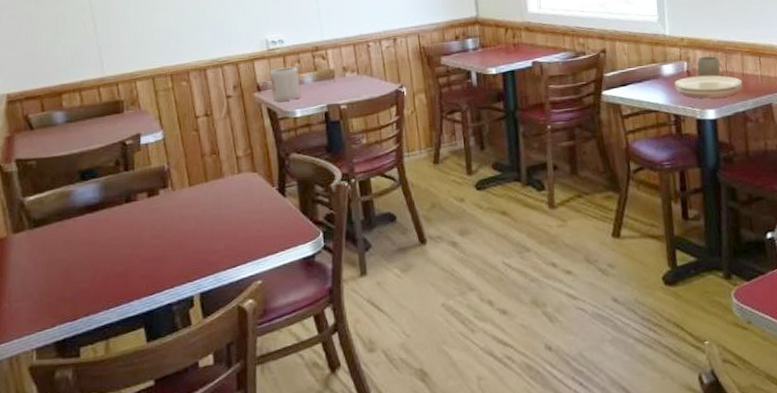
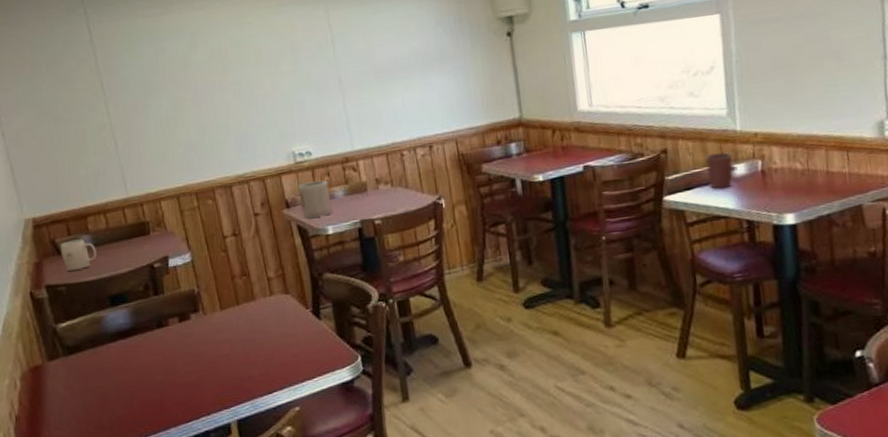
mug: none [34,115,69,147] -> present [61,239,97,272]
cup: none [638,53,667,87] -> present [704,151,738,190]
plate: present [674,75,743,99] -> none [746,174,828,202]
mug: present [697,56,721,77] -> none [773,152,802,177]

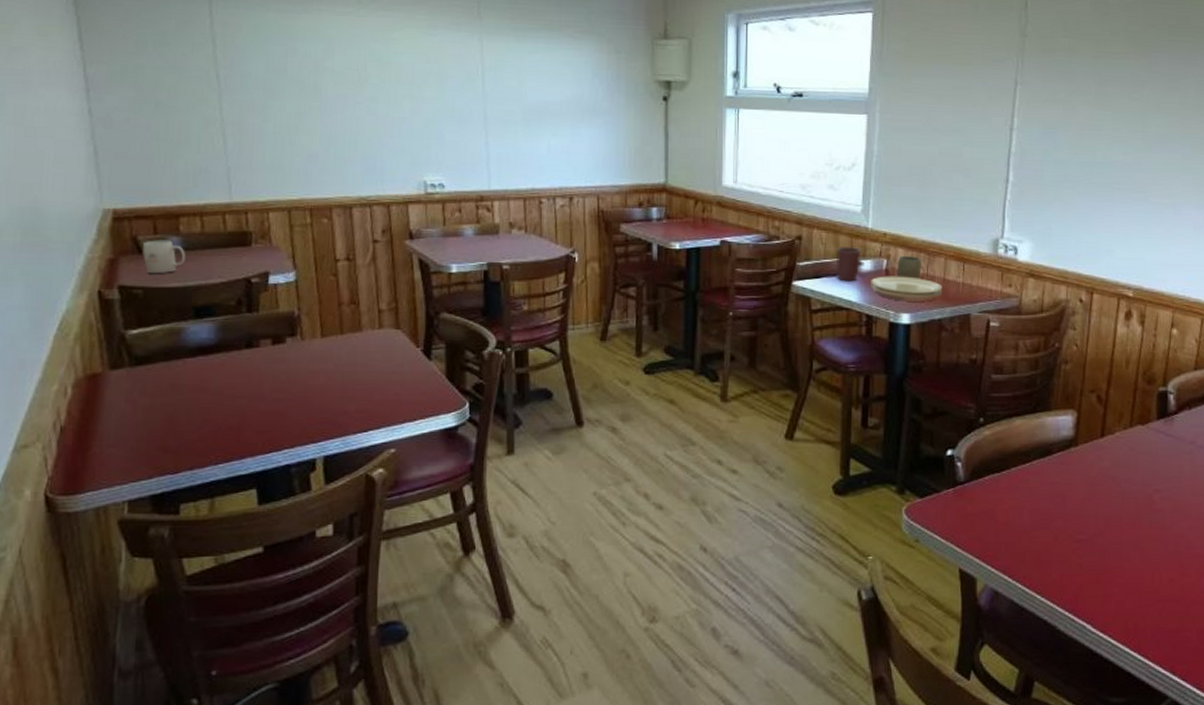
cup: present [298,180,332,218] -> none [425,215,459,253]
plate: none [746,174,828,202] -> present [870,276,943,302]
mug: none [773,152,802,177] -> present [897,256,922,279]

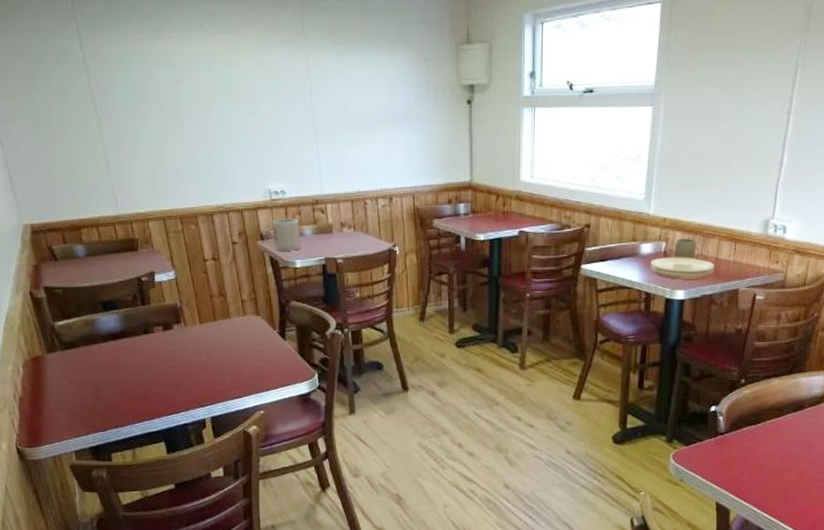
mug: present [143,240,186,274] -> none [57,248,90,277]
cup: none [425,215,459,253] -> present [272,218,301,251]
cup: present [835,246,864,282] -> none [620,231,645,264]

